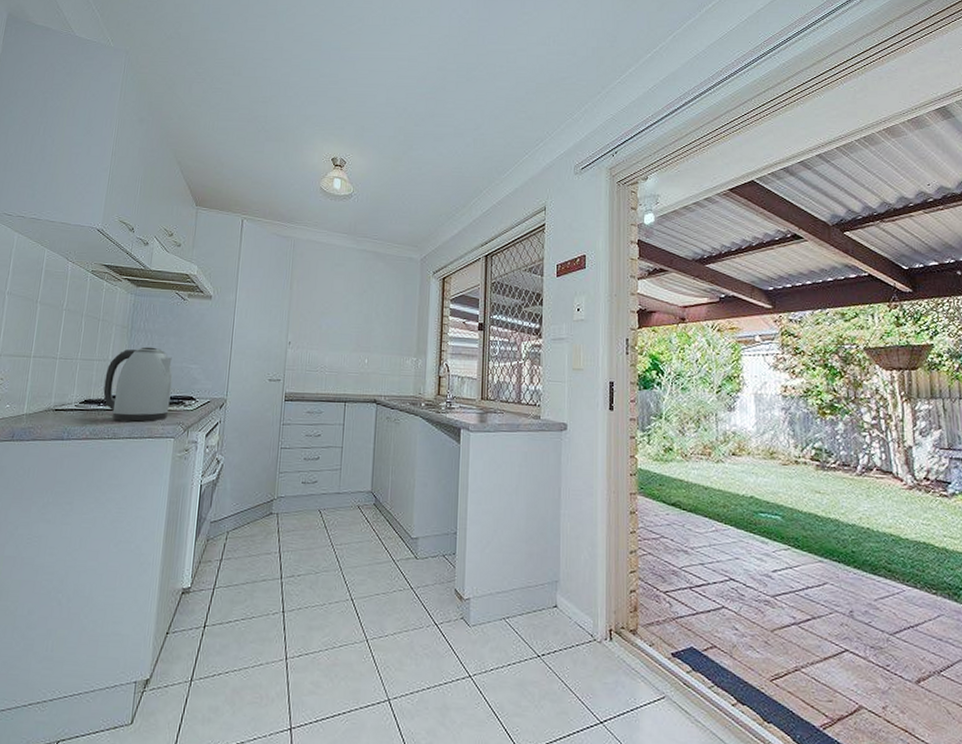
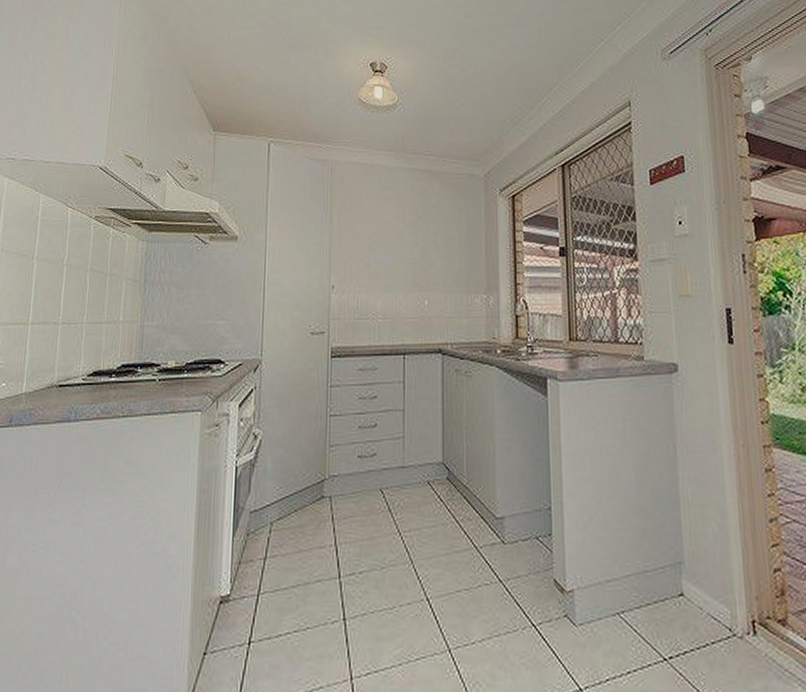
kettle: present [103,346,173,422] -> none [115,302,196,394]

